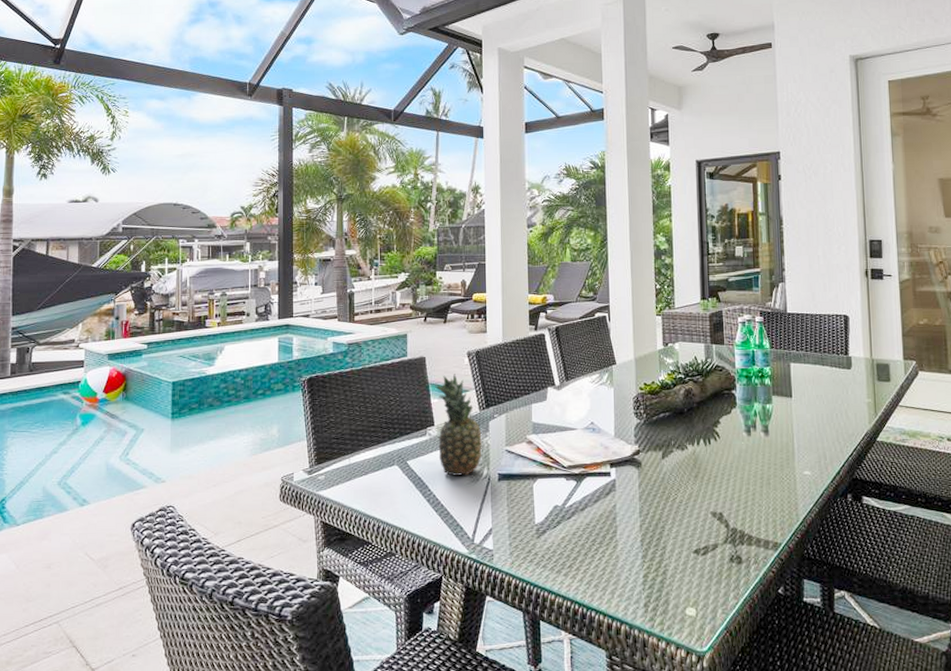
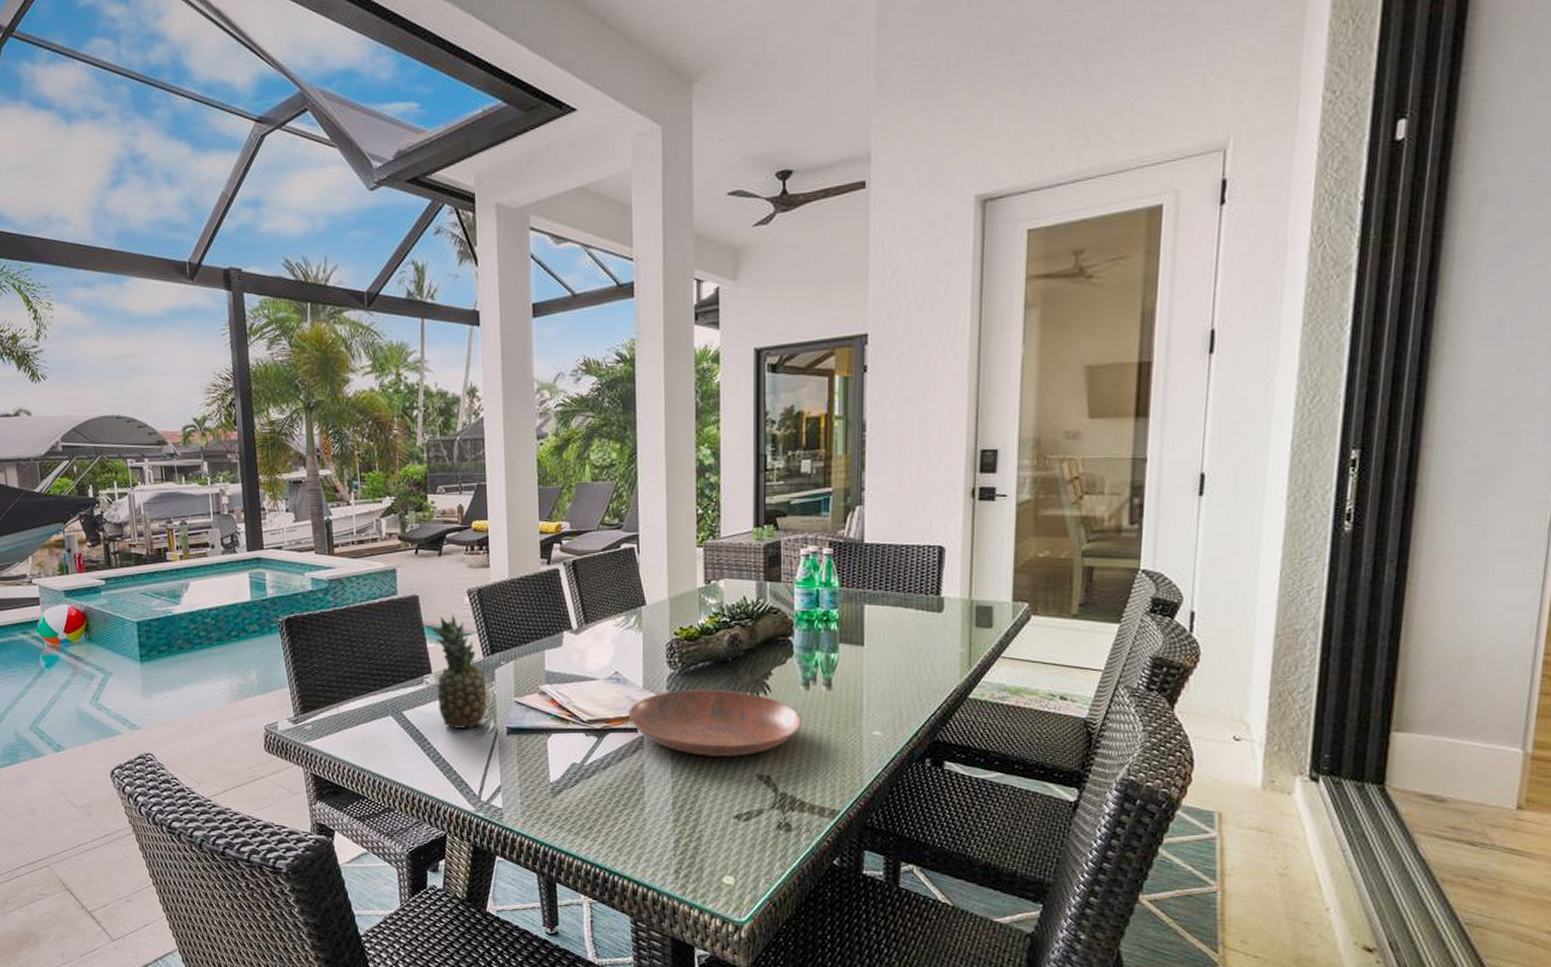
bowl: none [603,437,746,496] -> present [629,690,802,756]

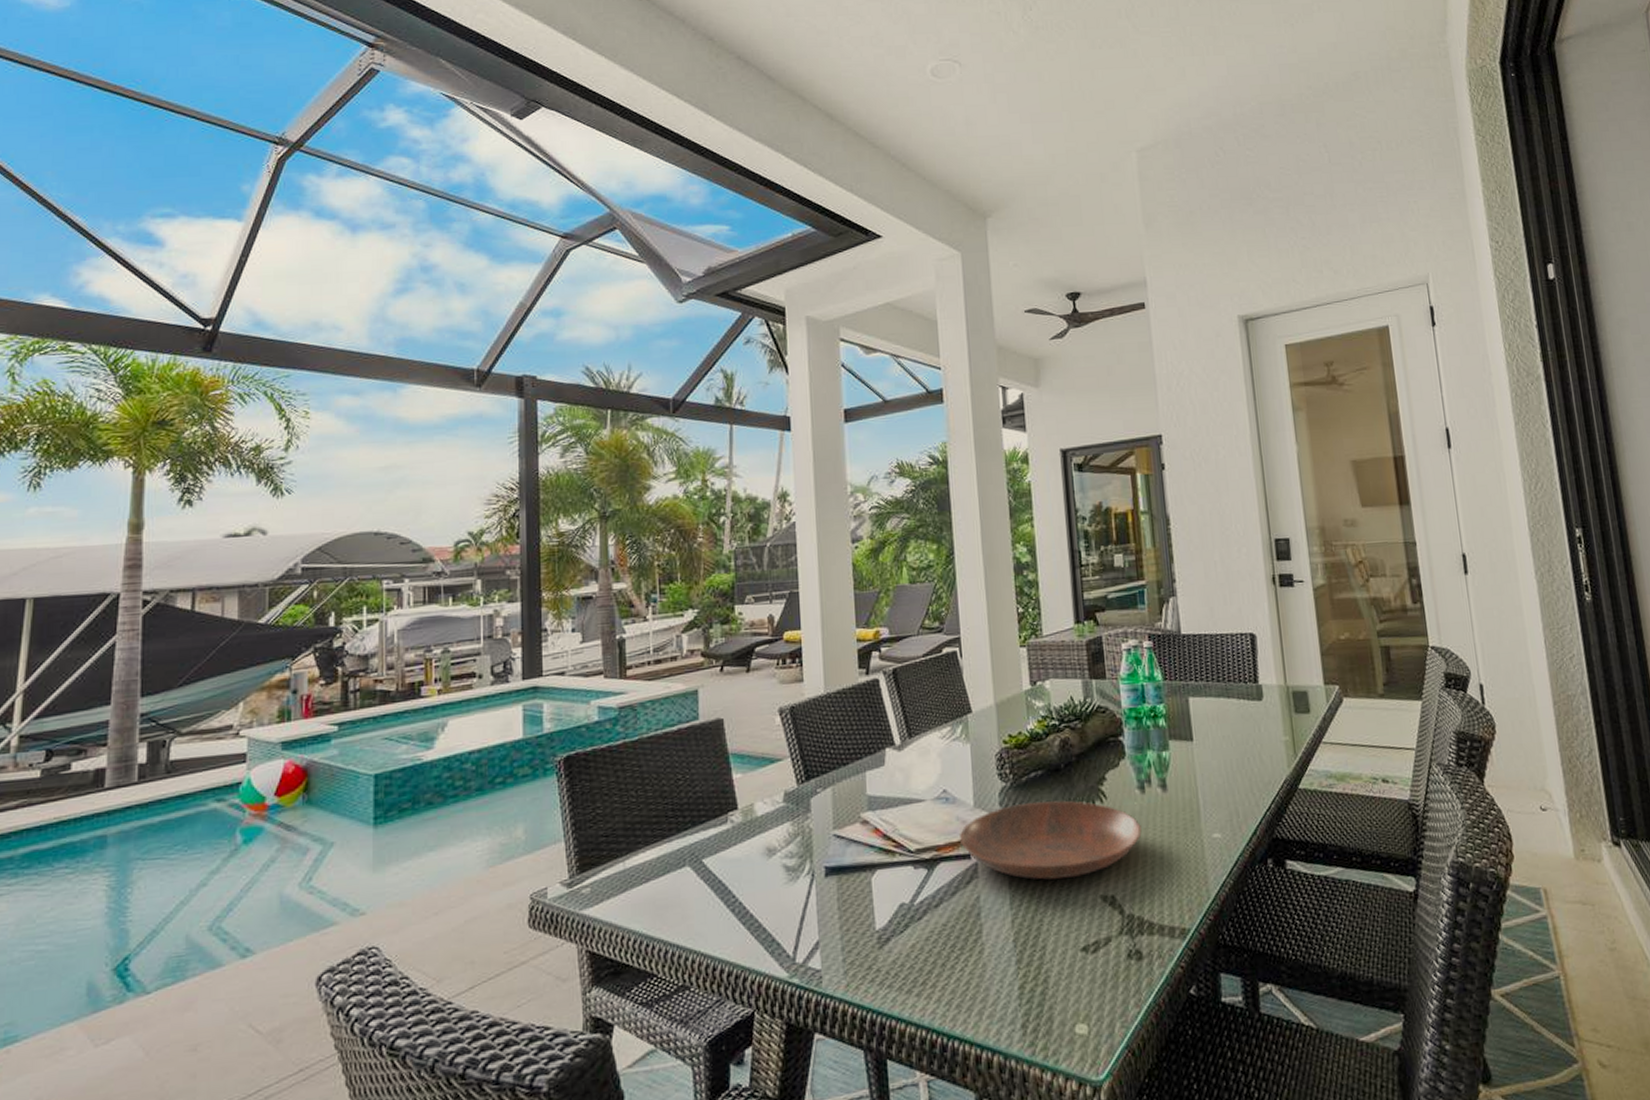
fruit: present [431,615,488,728] -> none [737,738,803,875]

